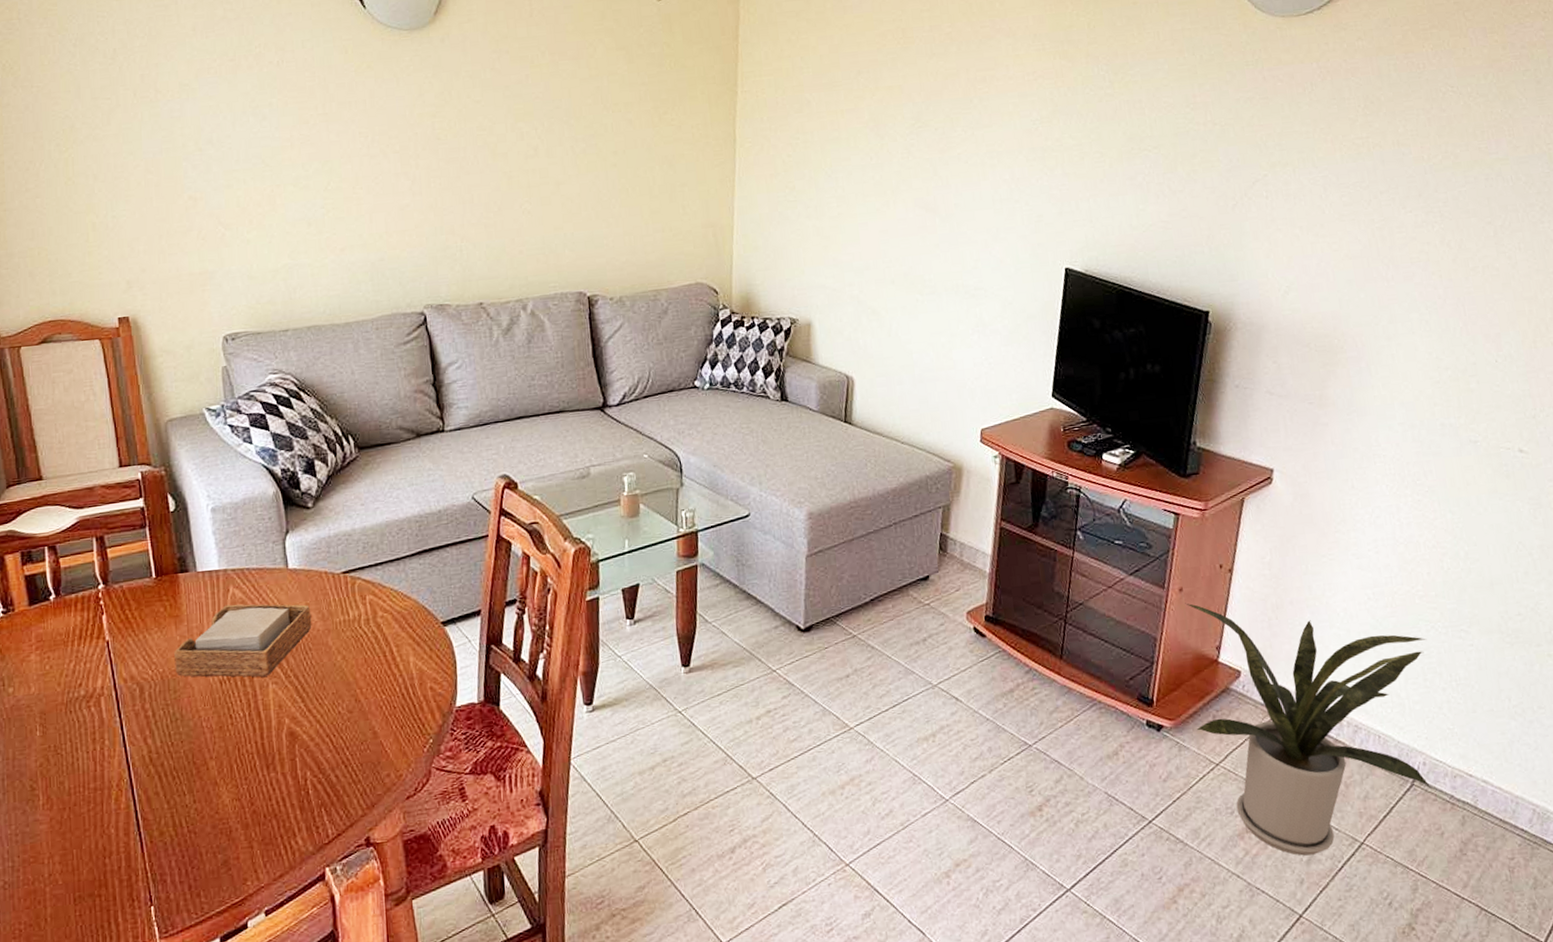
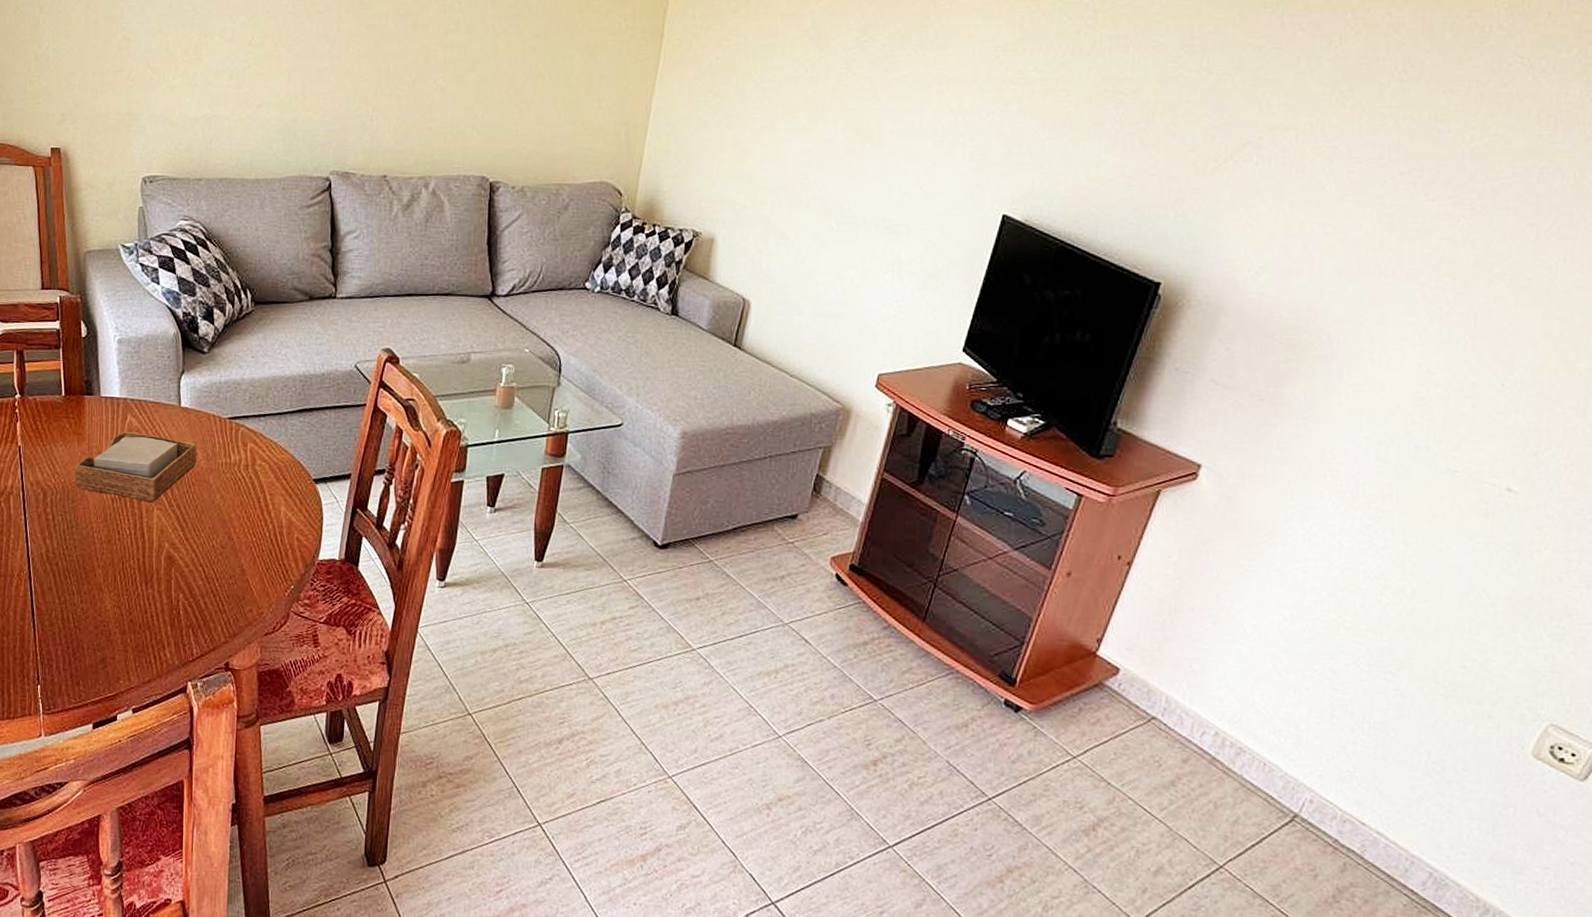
house plant: present [1185,603,1432,856] -> none [1058,588,1344,867]

